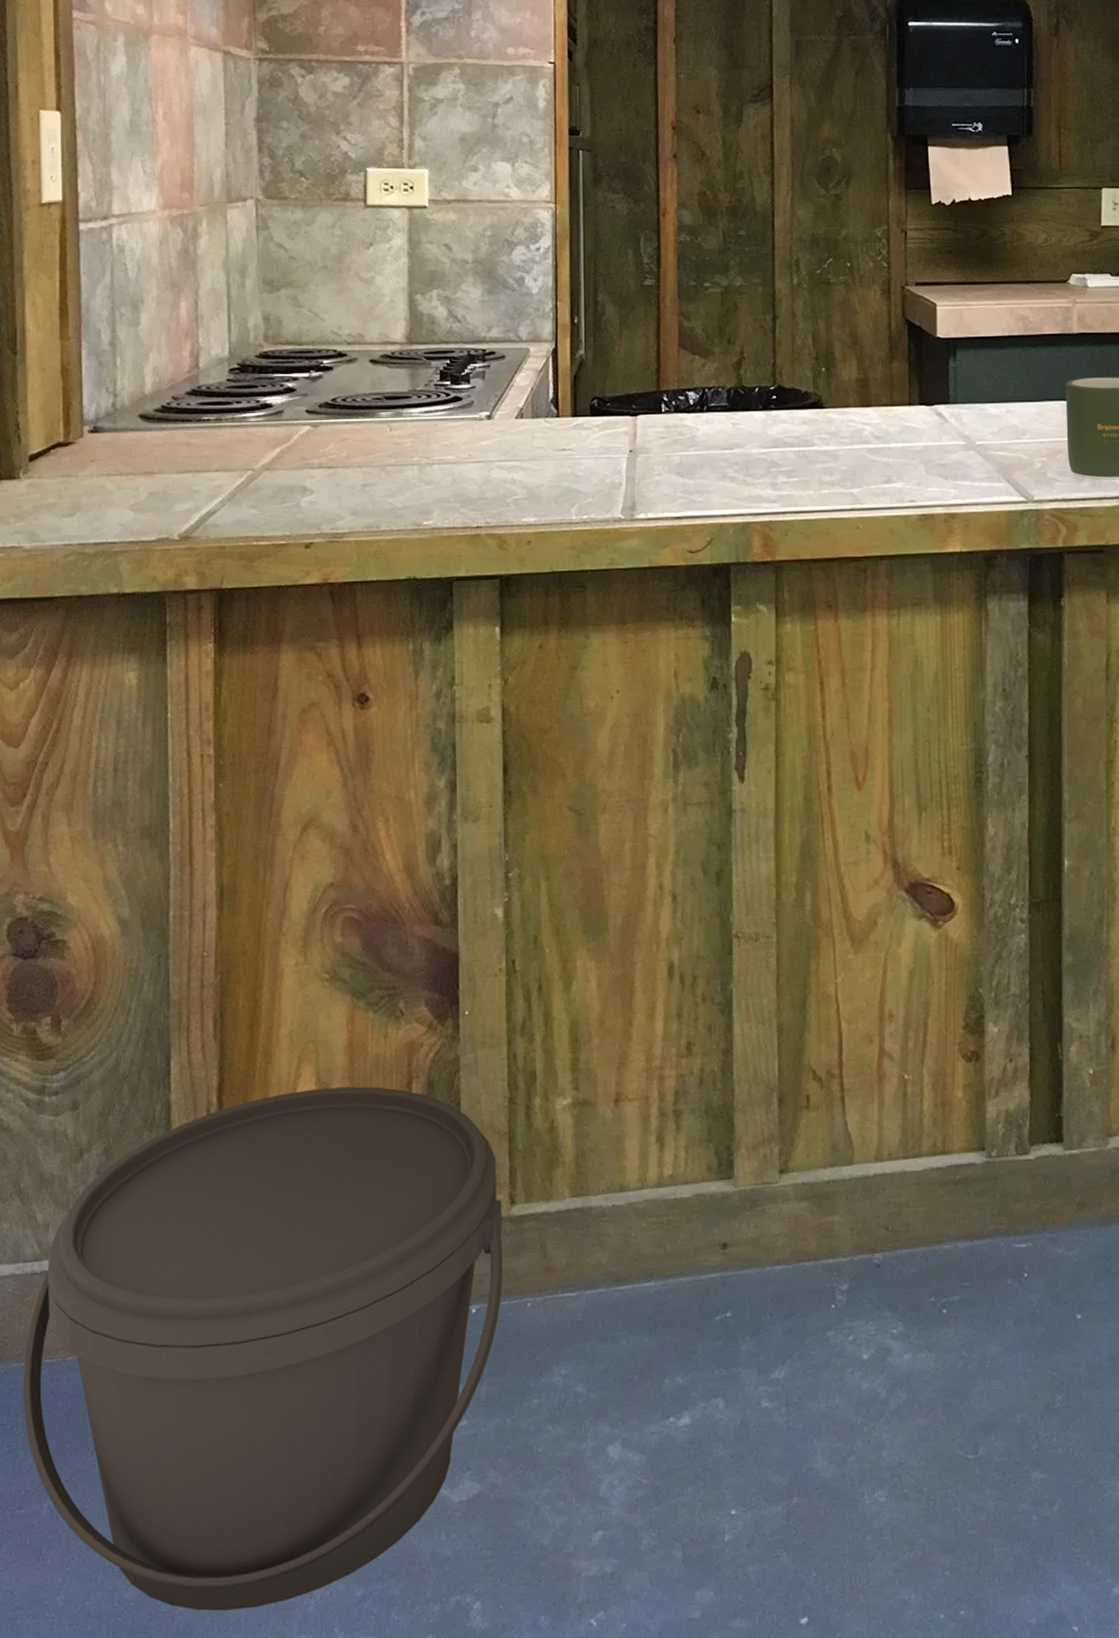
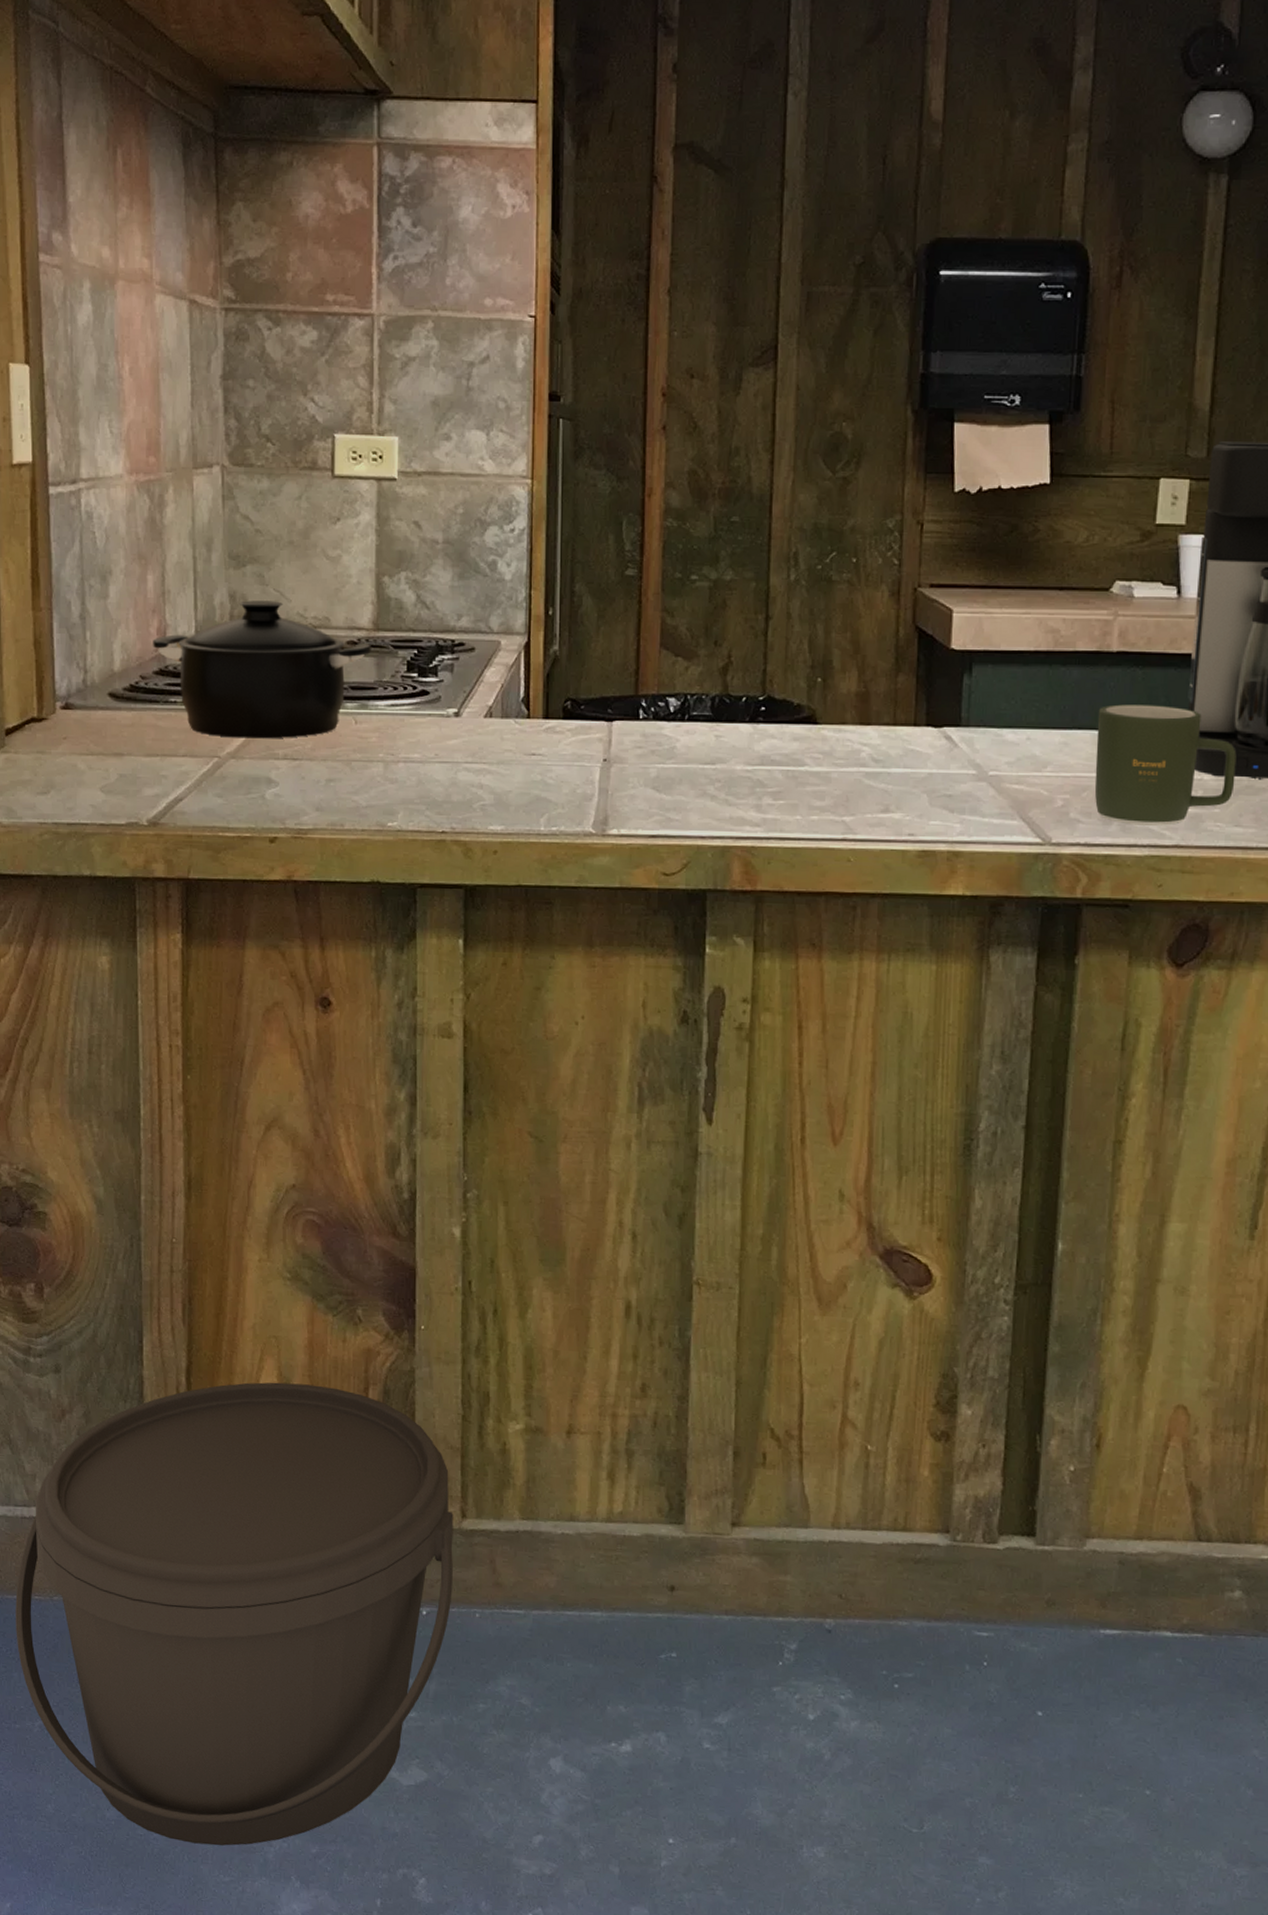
saucepan: none [185,321,405,451] -> present [153,600,371,739]

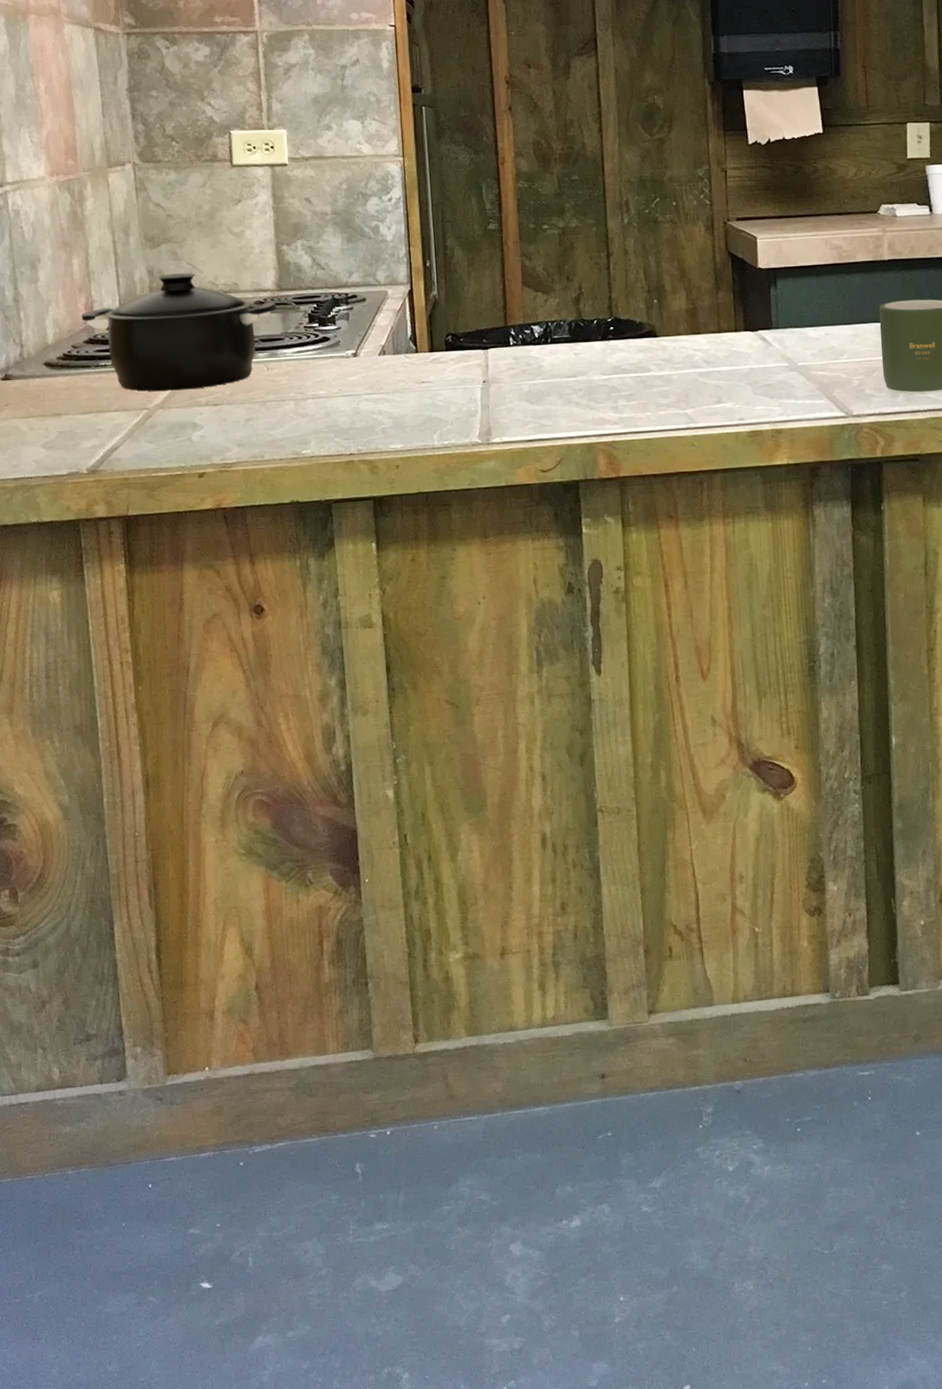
bucket: present [15,1382,454,1846] -> none [8,945,412,1381]

